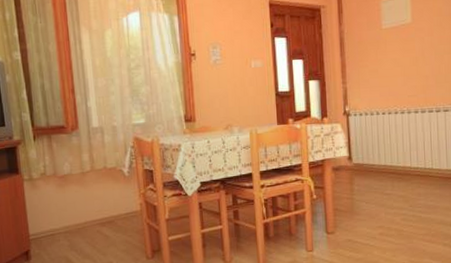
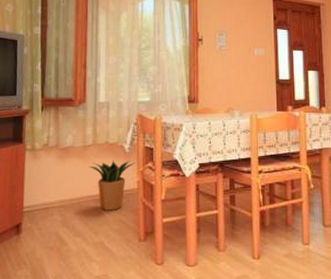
potted plant: none [89,184,137,233] -> present [88,160,136,210]

